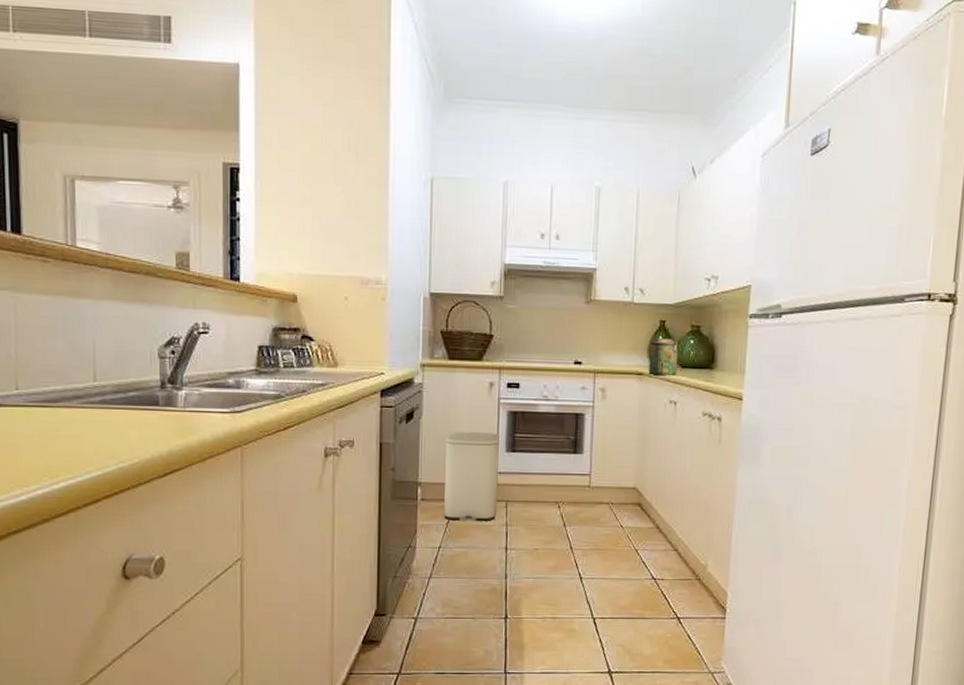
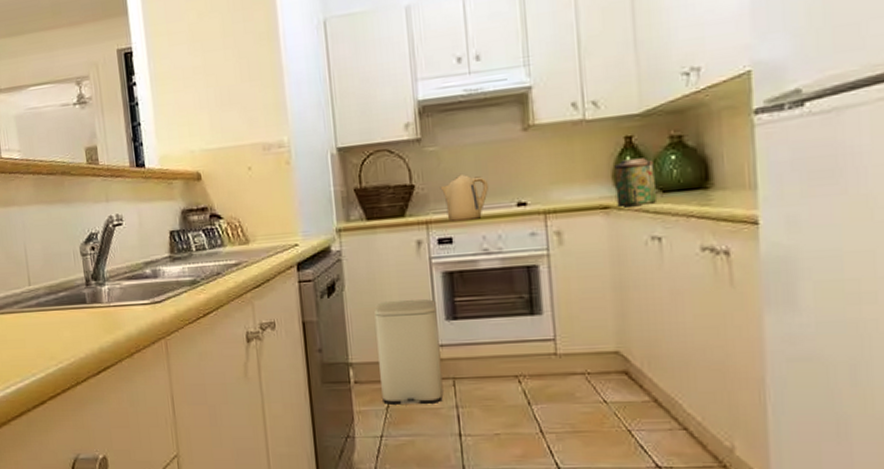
kettle: none [514,331,554,371] -> present [440,173,490,222]

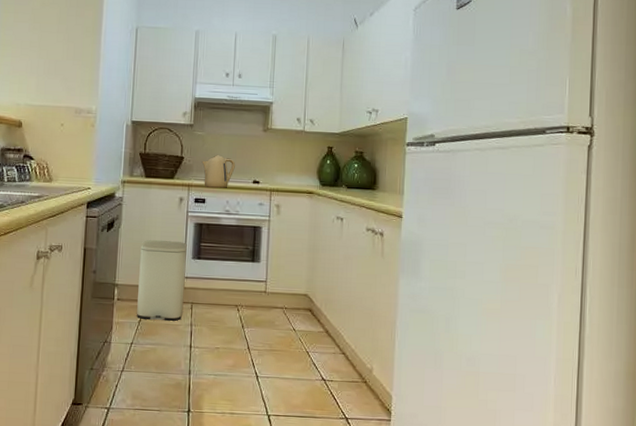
canister: present [614,158,658,208] -> none [318,162,344,196]

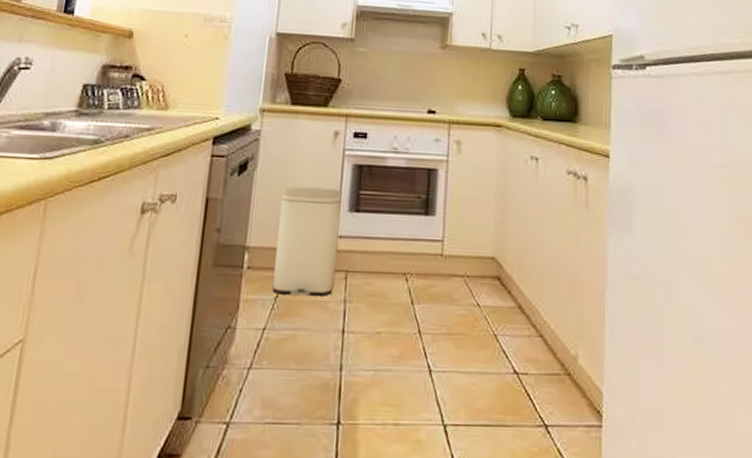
kettle: present [201,154,236,189] -> none [363,76,407,120]

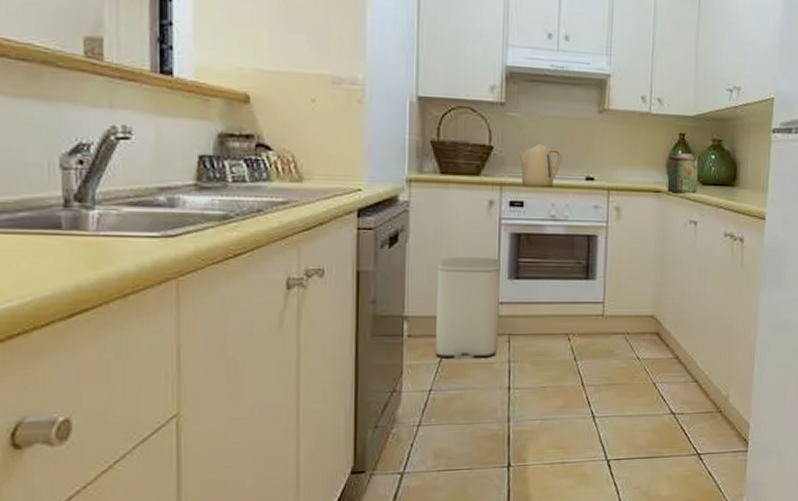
kettle: none [363,76,407,120] -> present [517,142,564,188]
canister: none [507,88,539,129] -> present [667,153,698,194]

